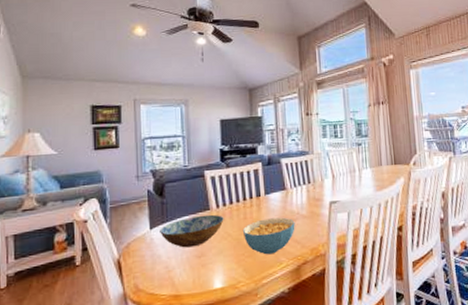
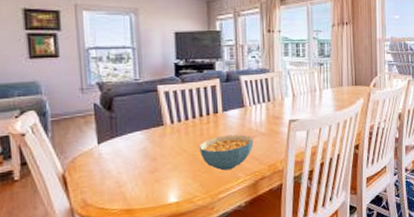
bowl: present [160,214,224,248] -> none [109,130,179,163]

